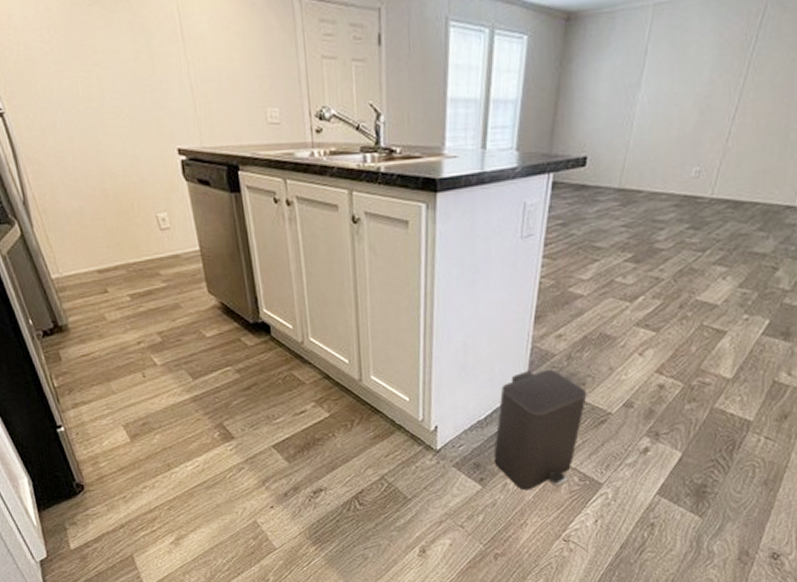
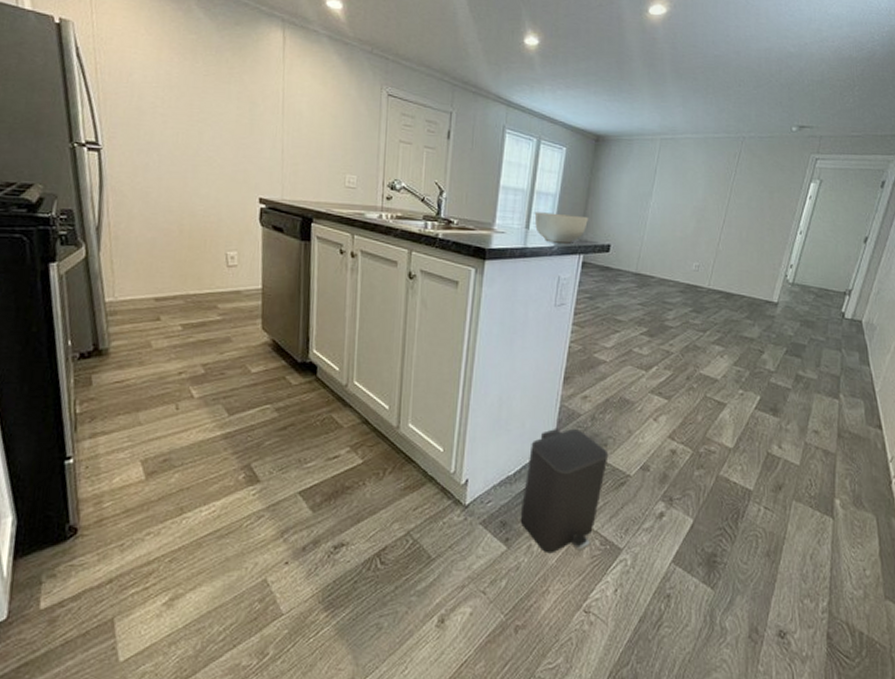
bowl: none [493,124,560,163] -> present [535,212,589,245]

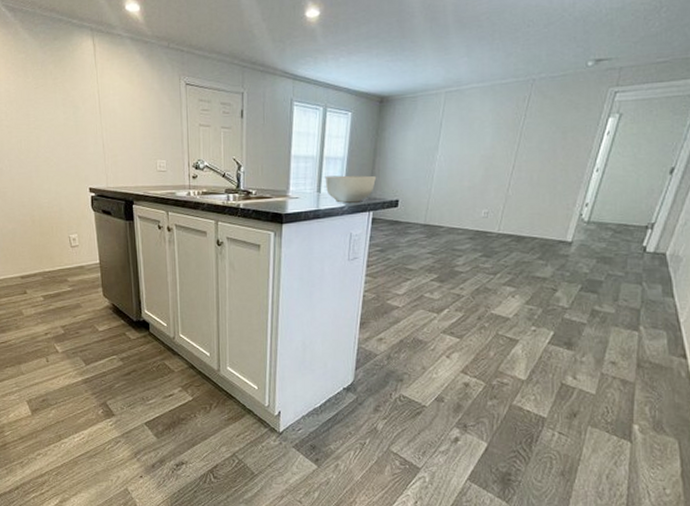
pedal bin: present [520,429,609,554] -> none [327,367,405,472]

